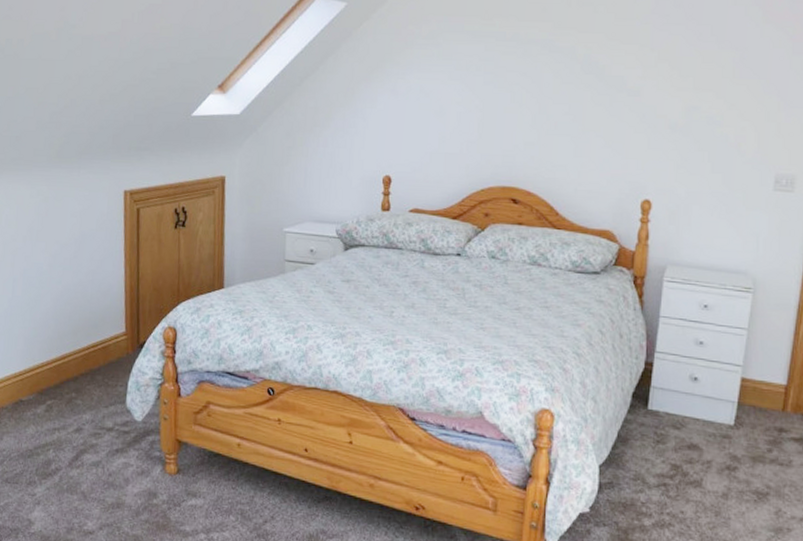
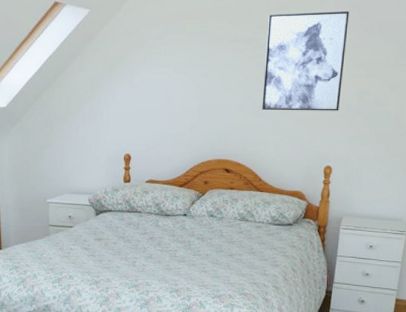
wall art: none [560,9,672,132] -> present [262,11,349,111]

